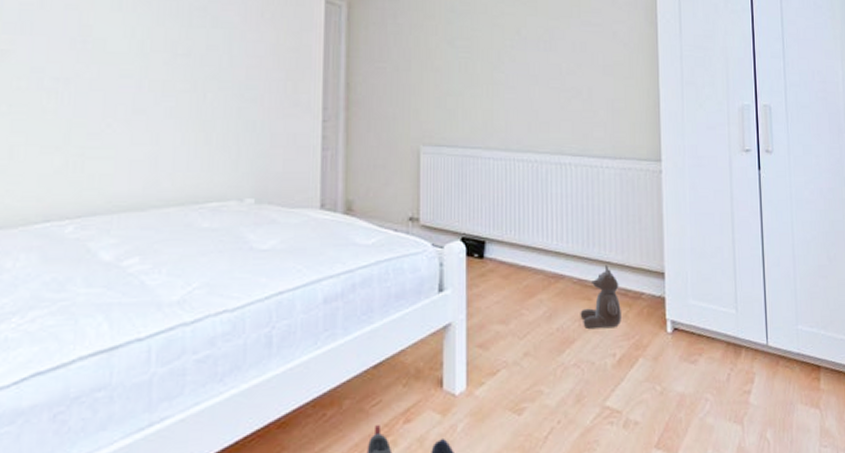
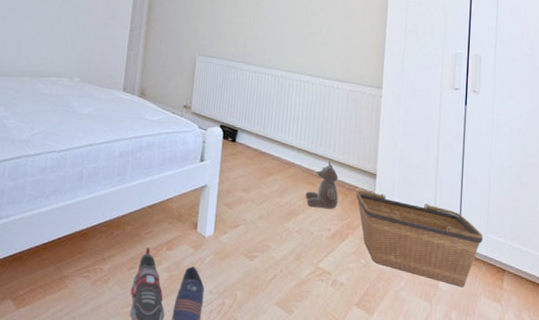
bicycle basket: none [642,296,793,398] -> present [356,190,483,288]

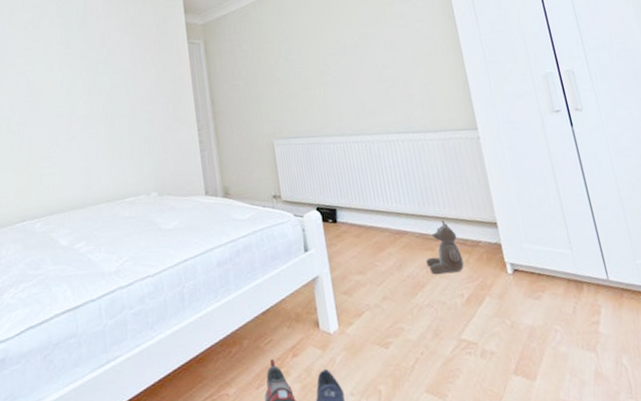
bicycle basket: present [356,190,483,288] -> none [480,241,633,327]

